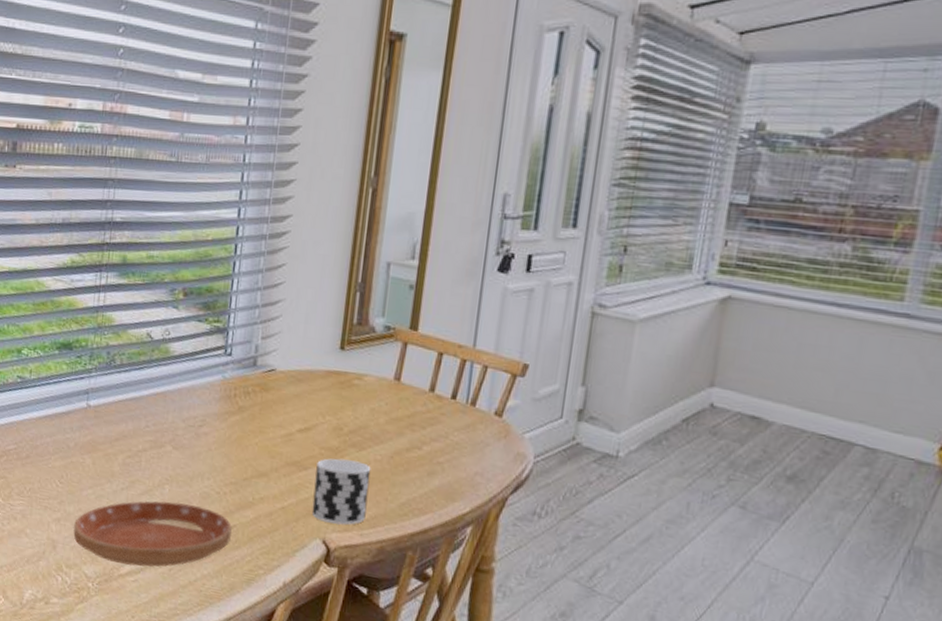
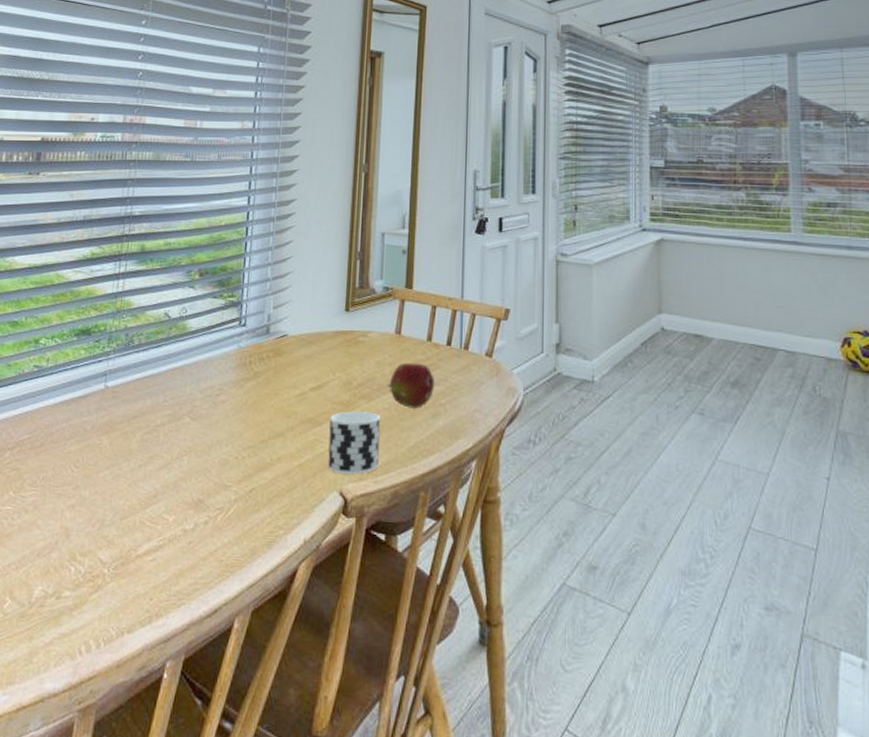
saucer: present [73,501,232,567] -> none [88,473,252,544]
fruit: none [379,413,435,464] -> present [386,362,435,408]

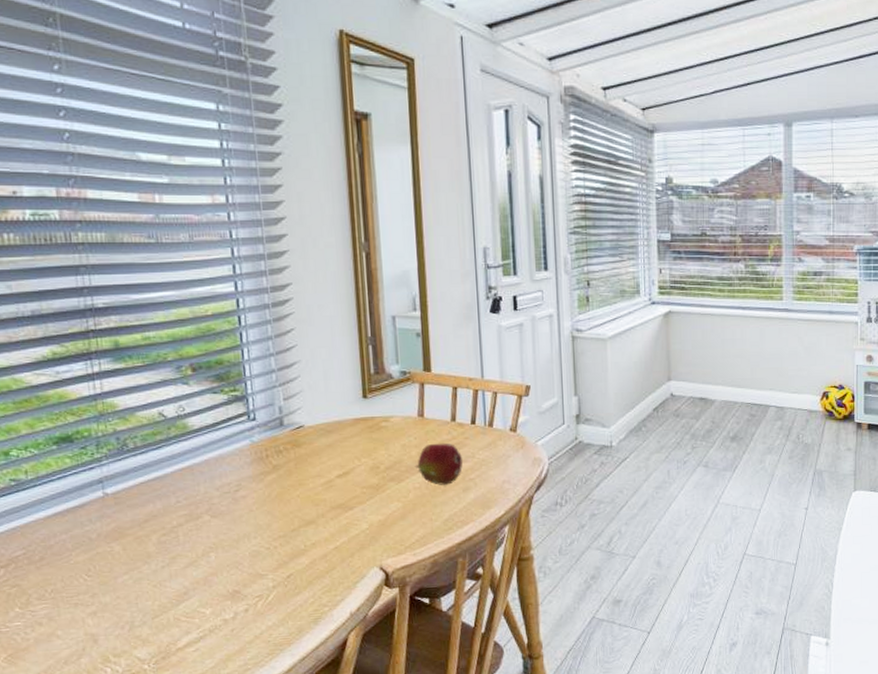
cup: present [327,411,381,475] -> none [361,492,415,551]

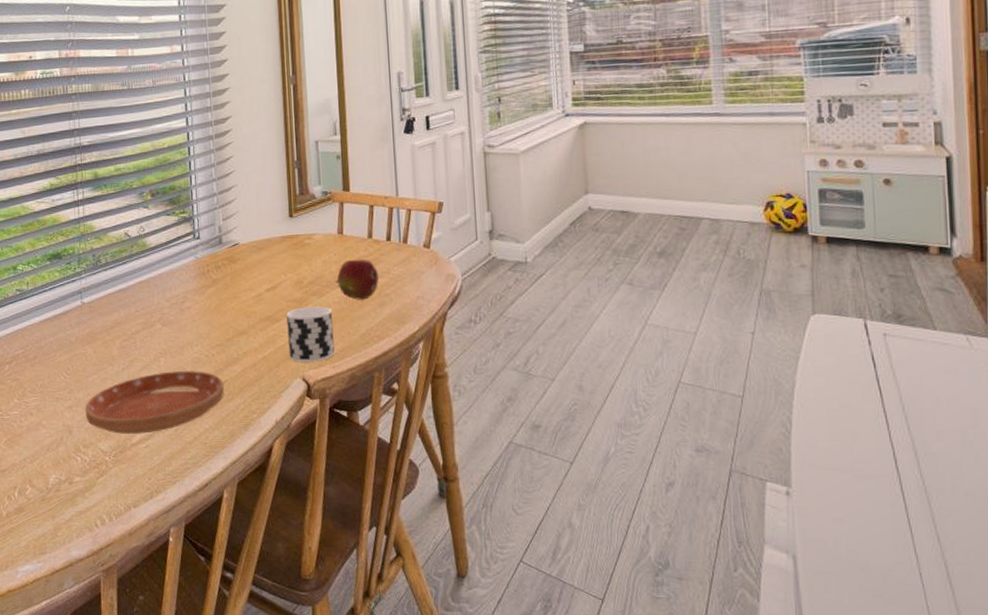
saucer: none [113,565,291,639] -> present [84,371,225,434]
cup: none [361,492,415,551] -> present [286,306,335,362]

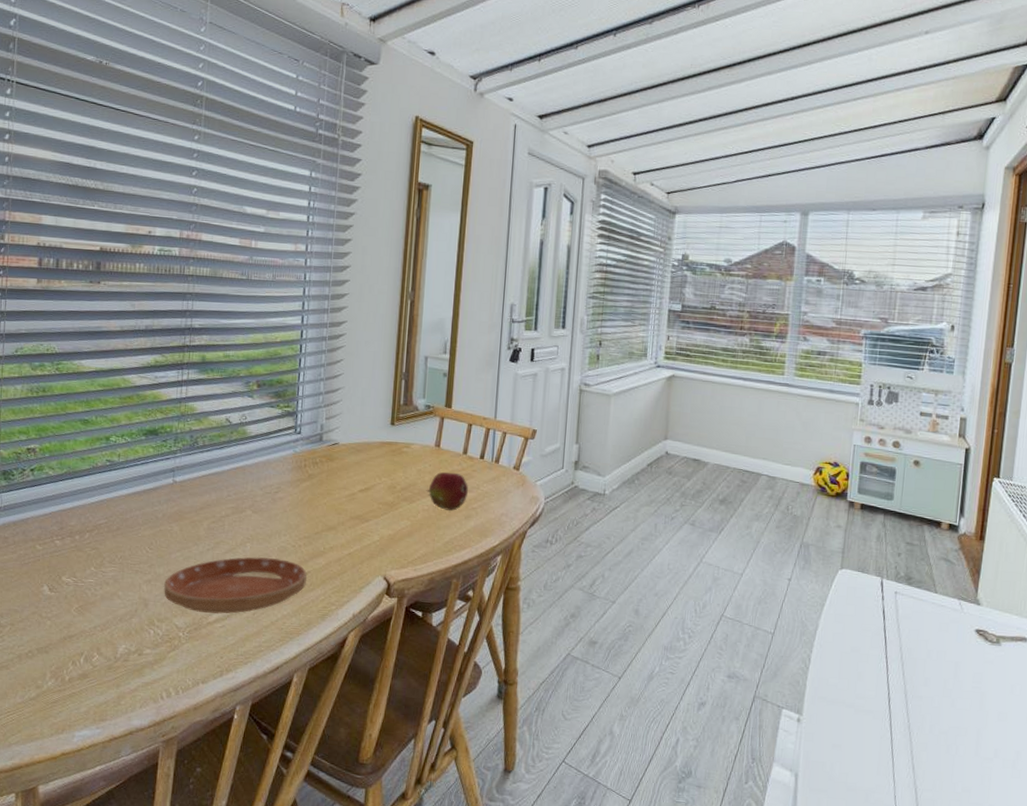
cup: present [286,306,335,362] -> none [374,510,420,563]

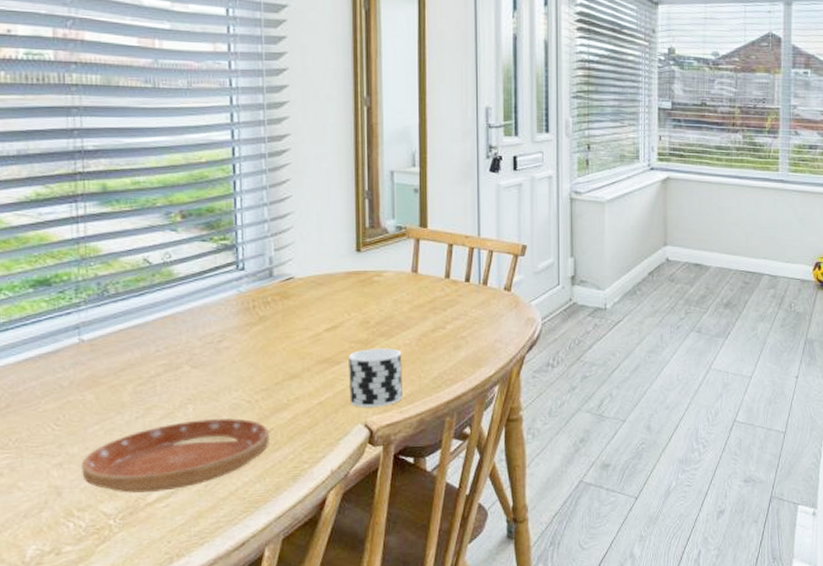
cup: none [374,510,420,563] -> present [349,348,402,408]
fruit: present [426,472,469,511] -> none [405,299,456,342]

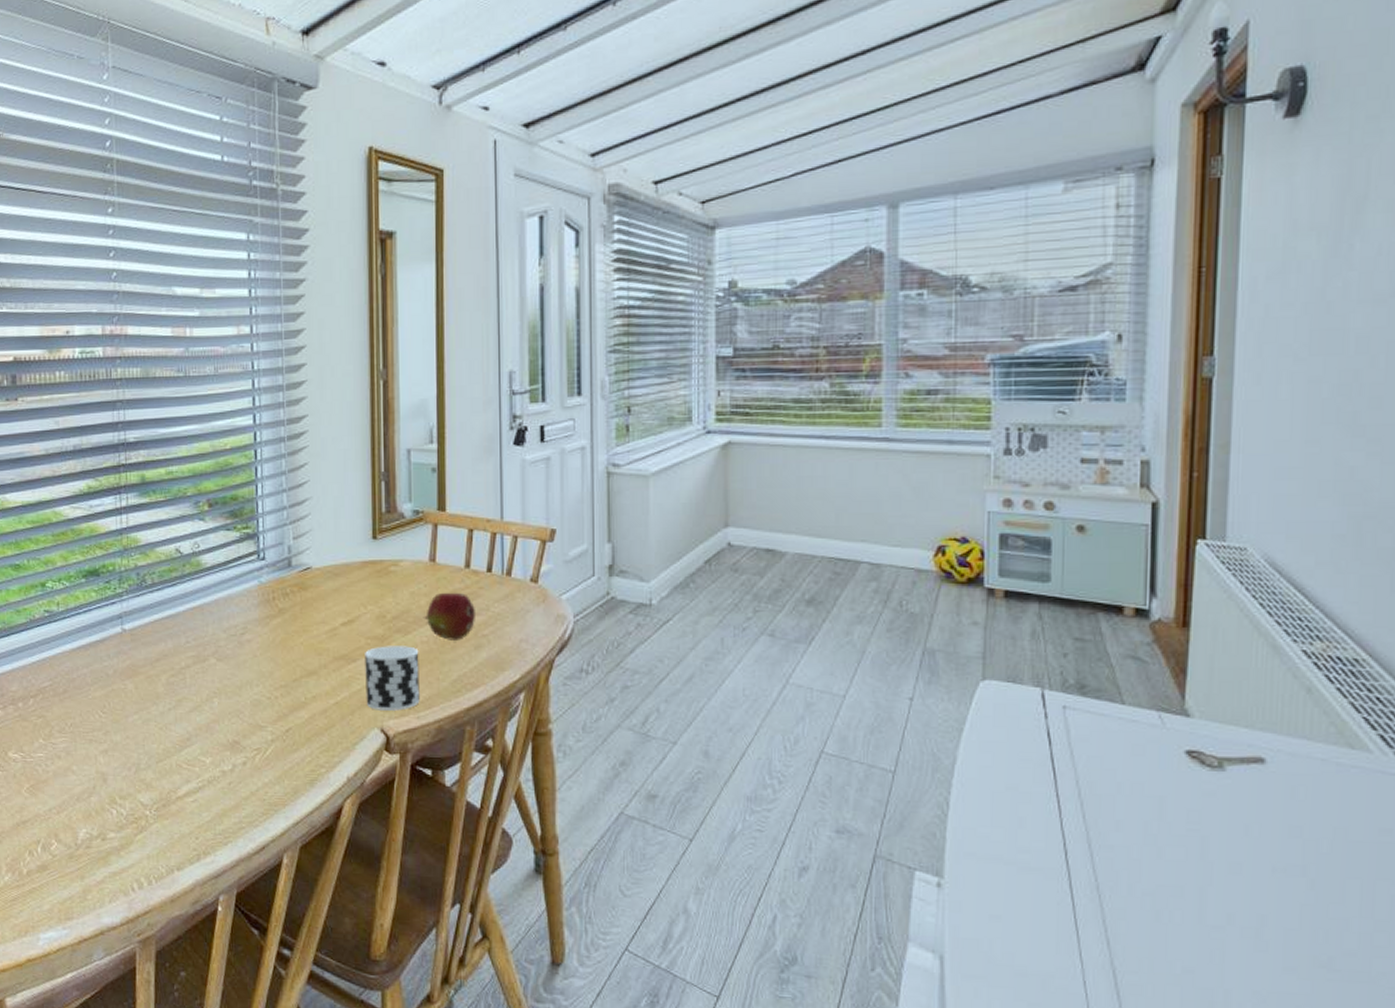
saucer: present [80,418,271,493] -> none [122,714,289,786]
fruit: none [405,299,456,342] -> present [423,592,477,640]

